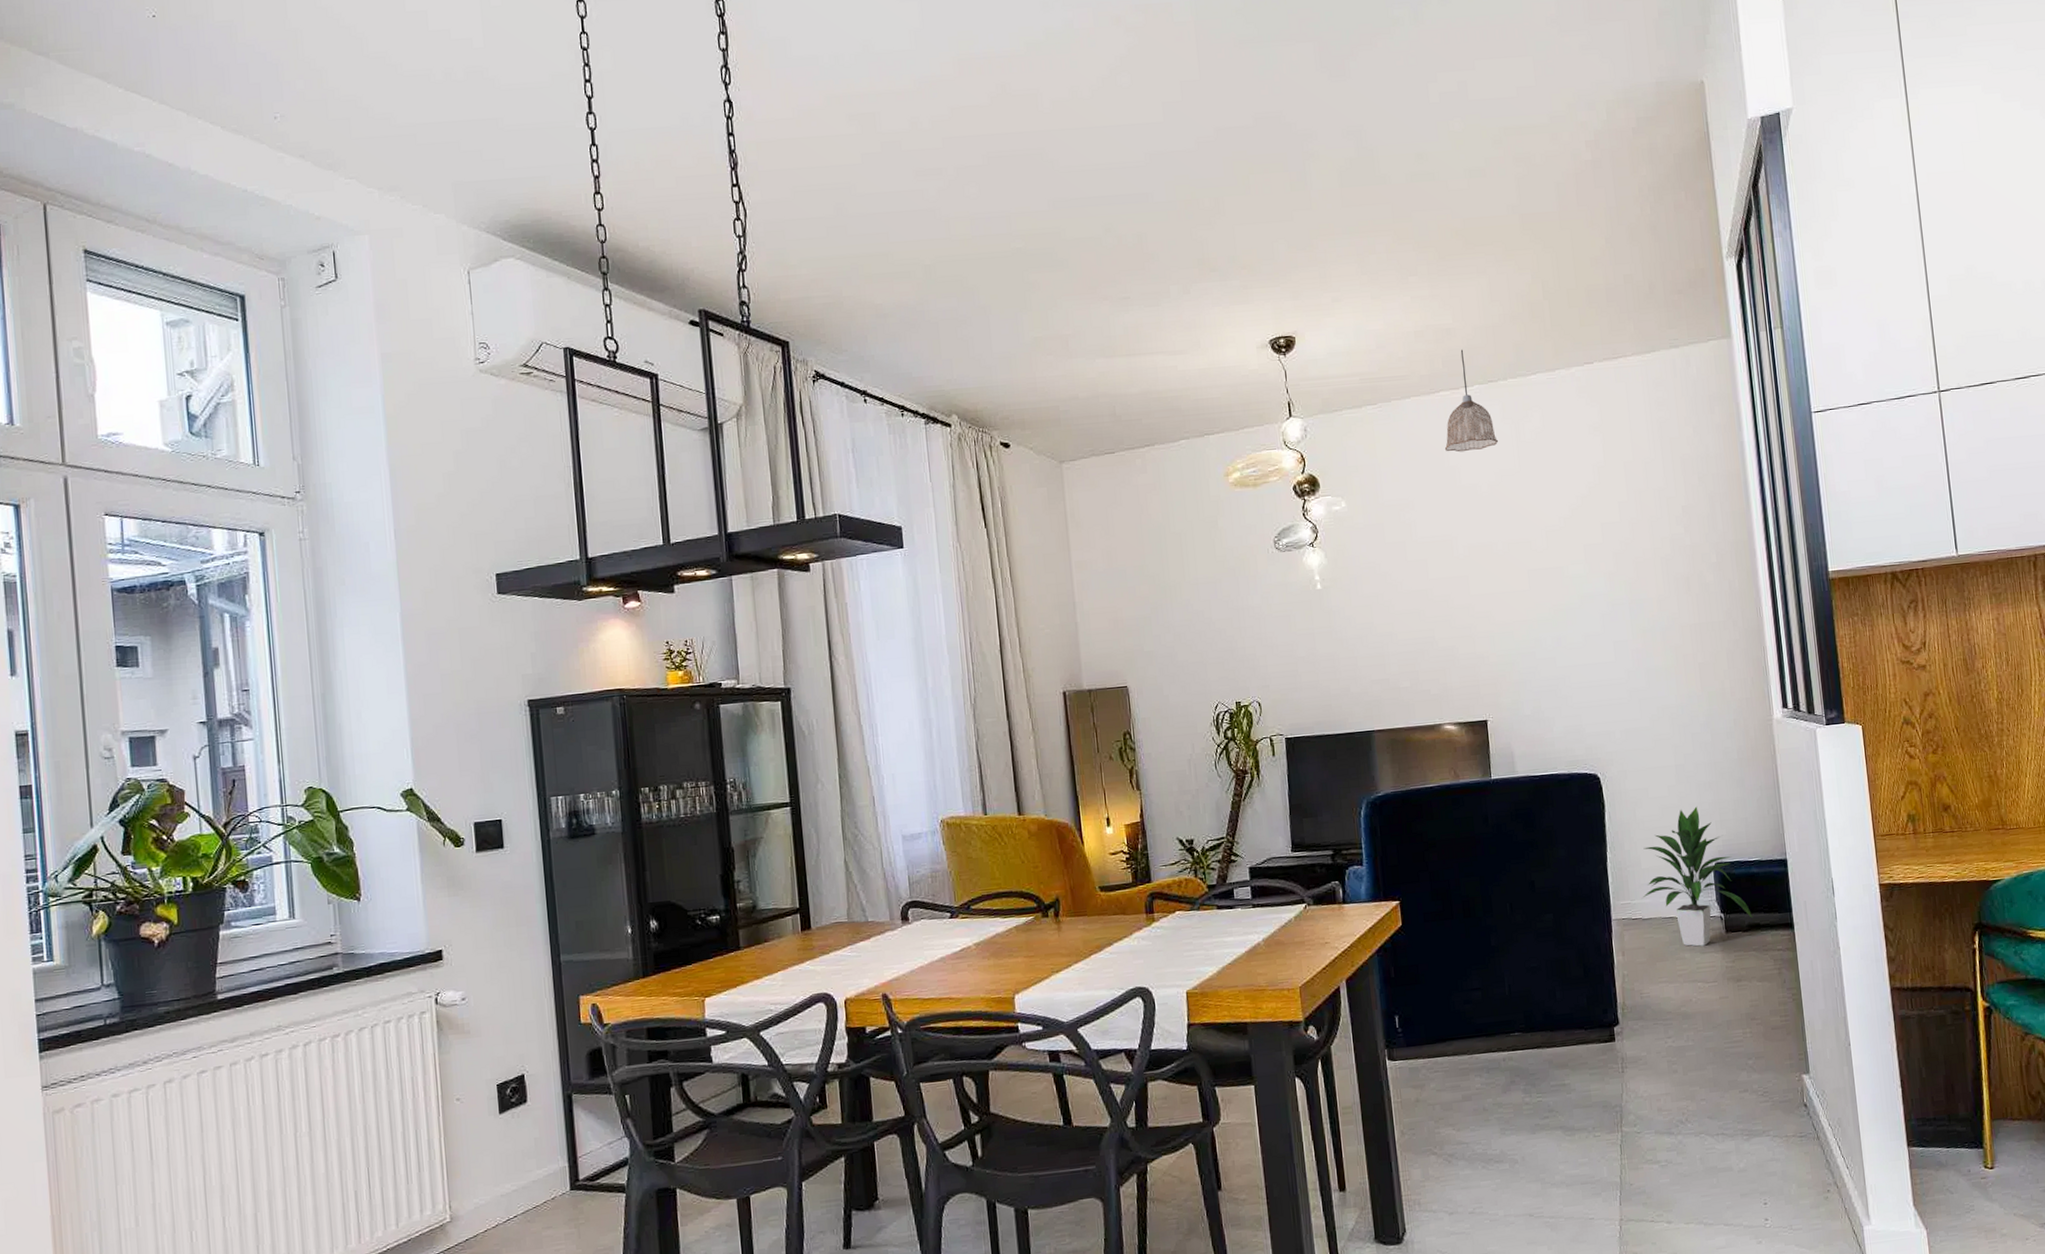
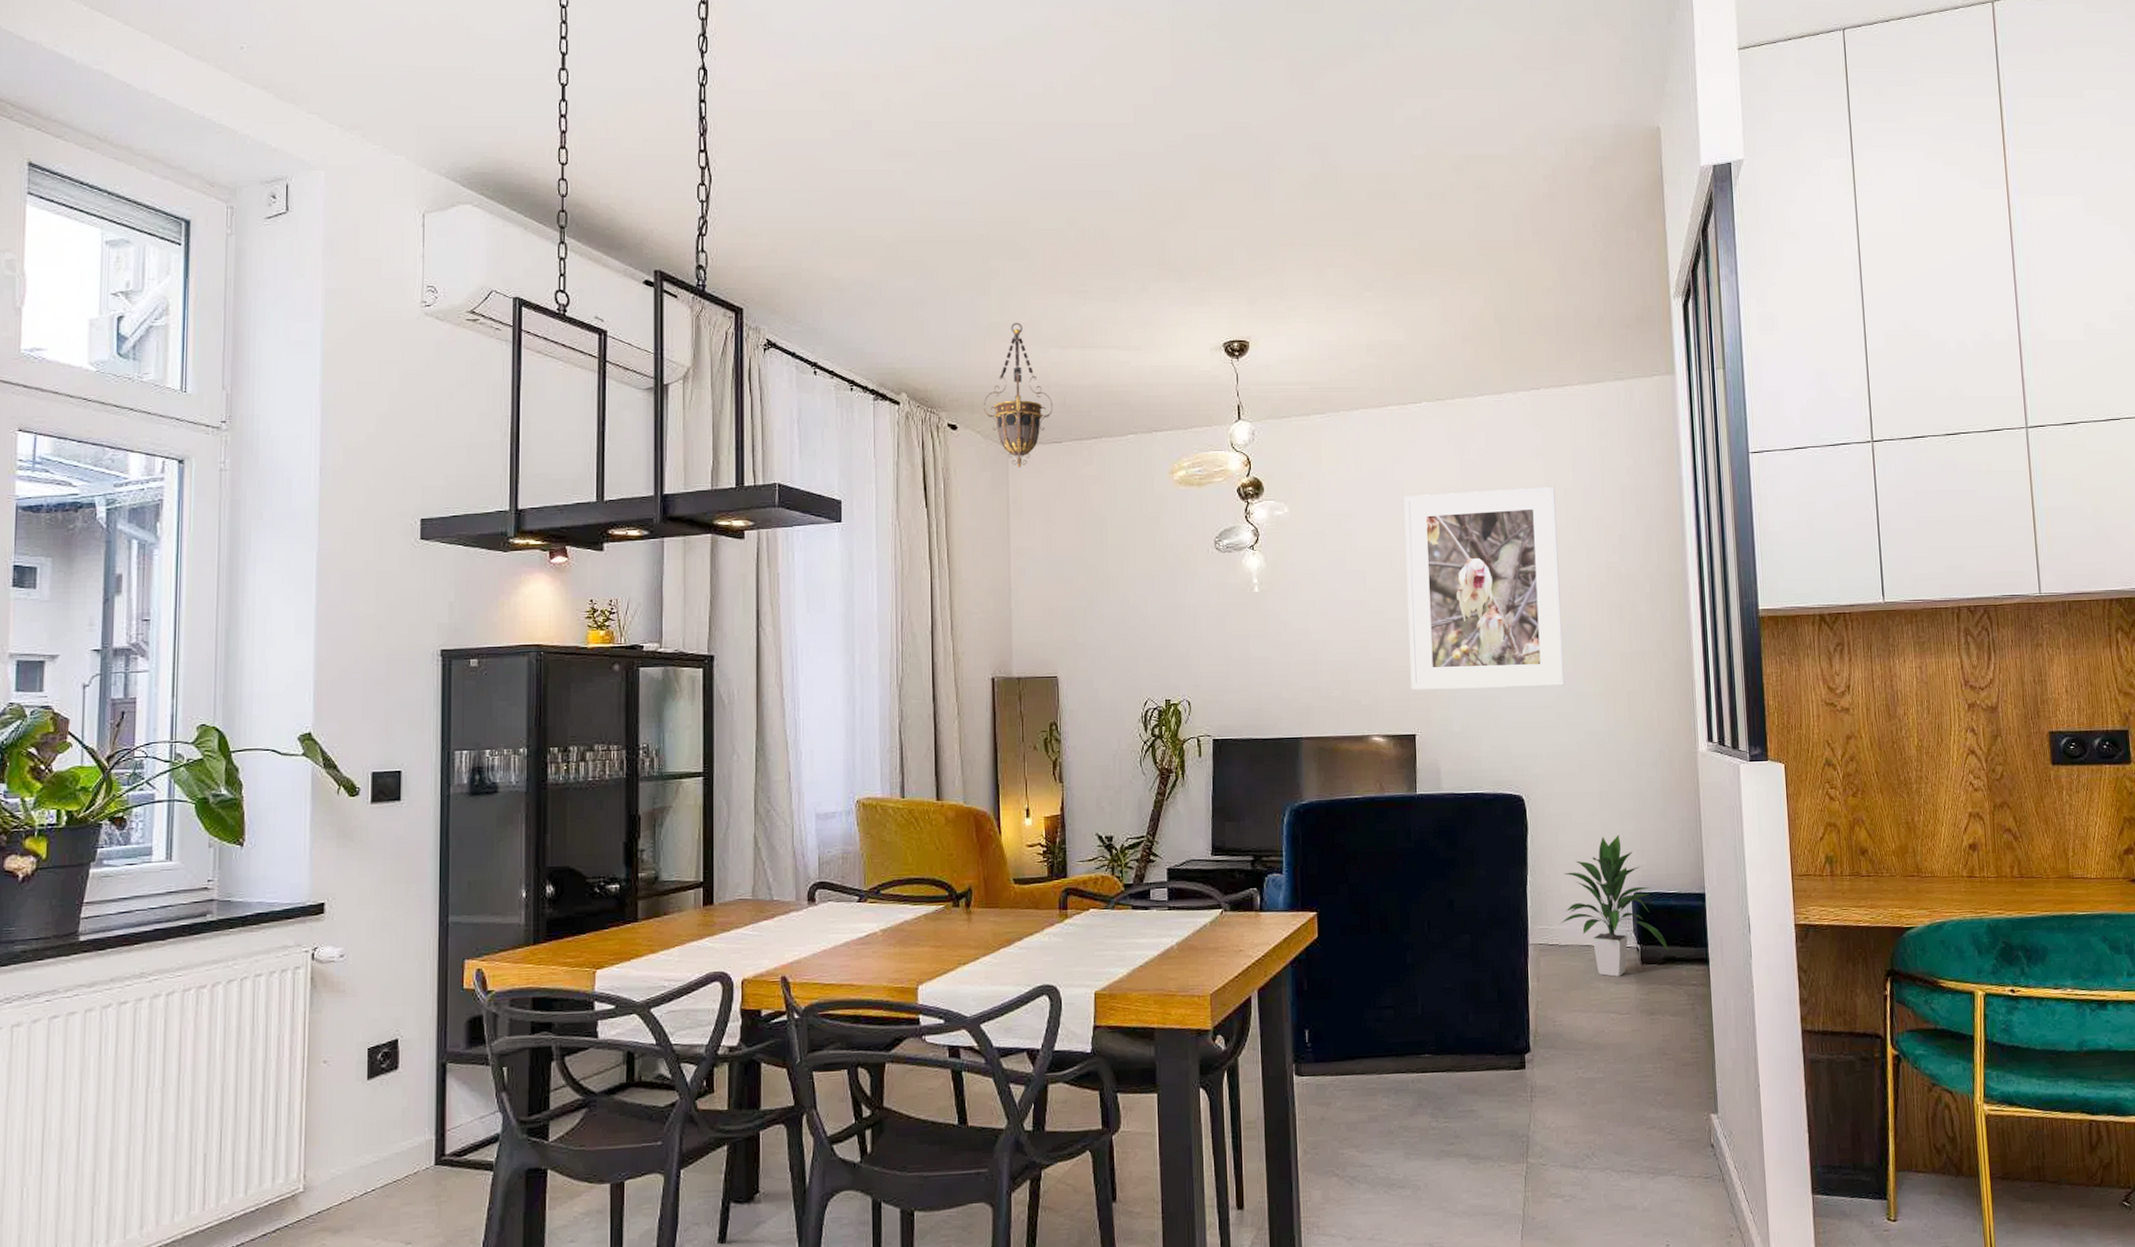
hanging lantern: none [1034,334,1103,481] -> present [983,322,1052,468]
pendant lamp: present [1444,349,1499,452] -> none [1389,366,1443,467]
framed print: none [1461,461,1635,677] -> present [1404,486,1565,690]

